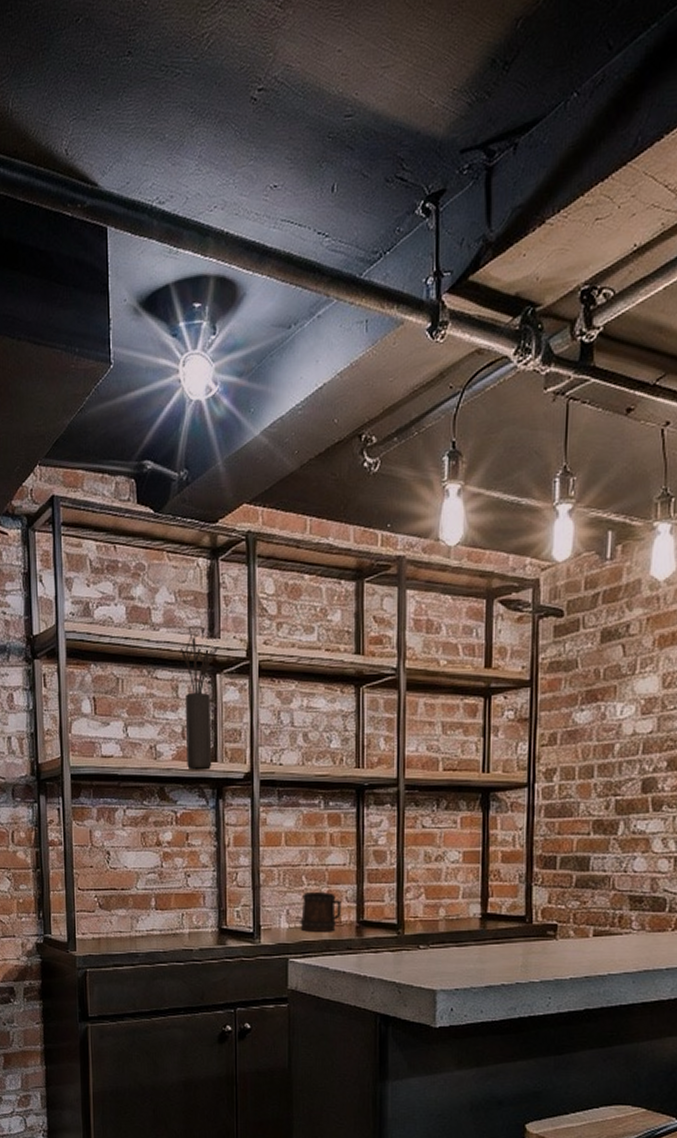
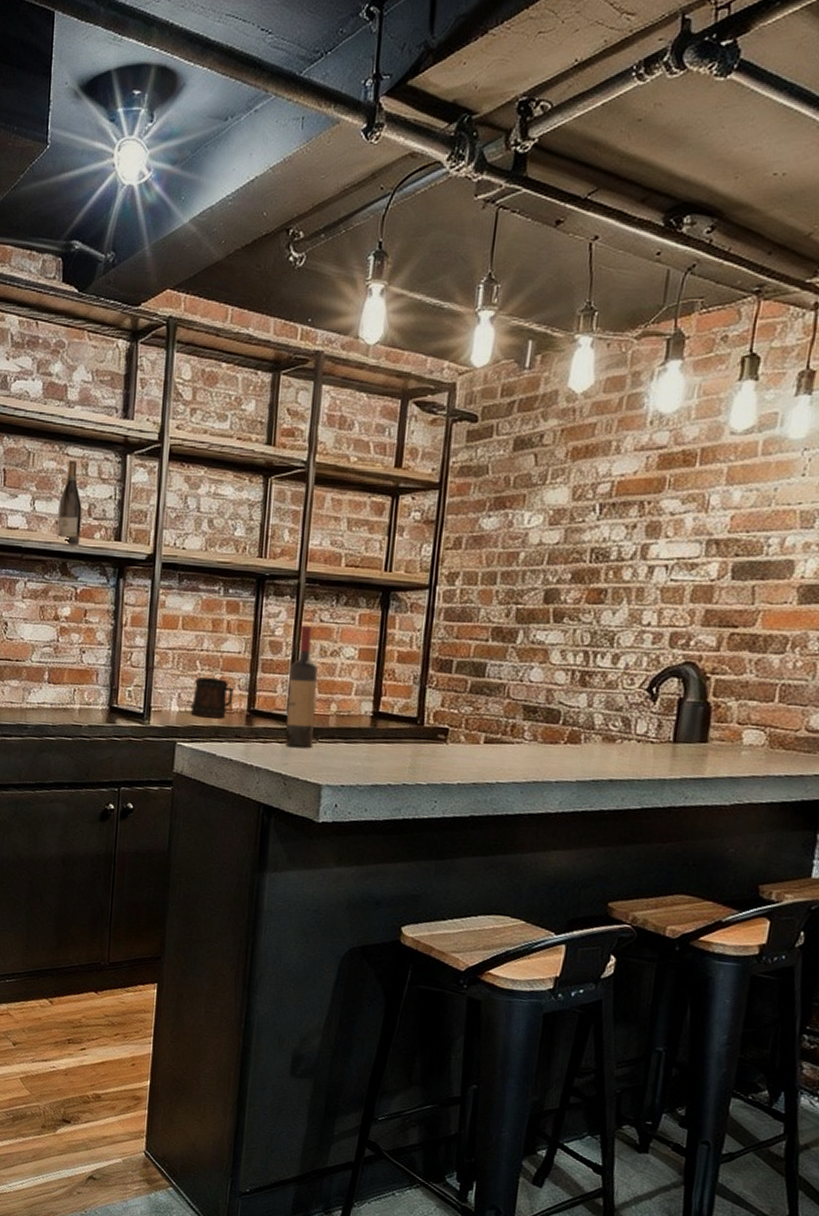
wine bottle: none [152,683,176,770] -> present [57,459,82,546]
vase: present [181,626,222,771] -> none [91,406,136,549]
wine bottle: none [396,832,425,955] -> present [285,625,319,749]

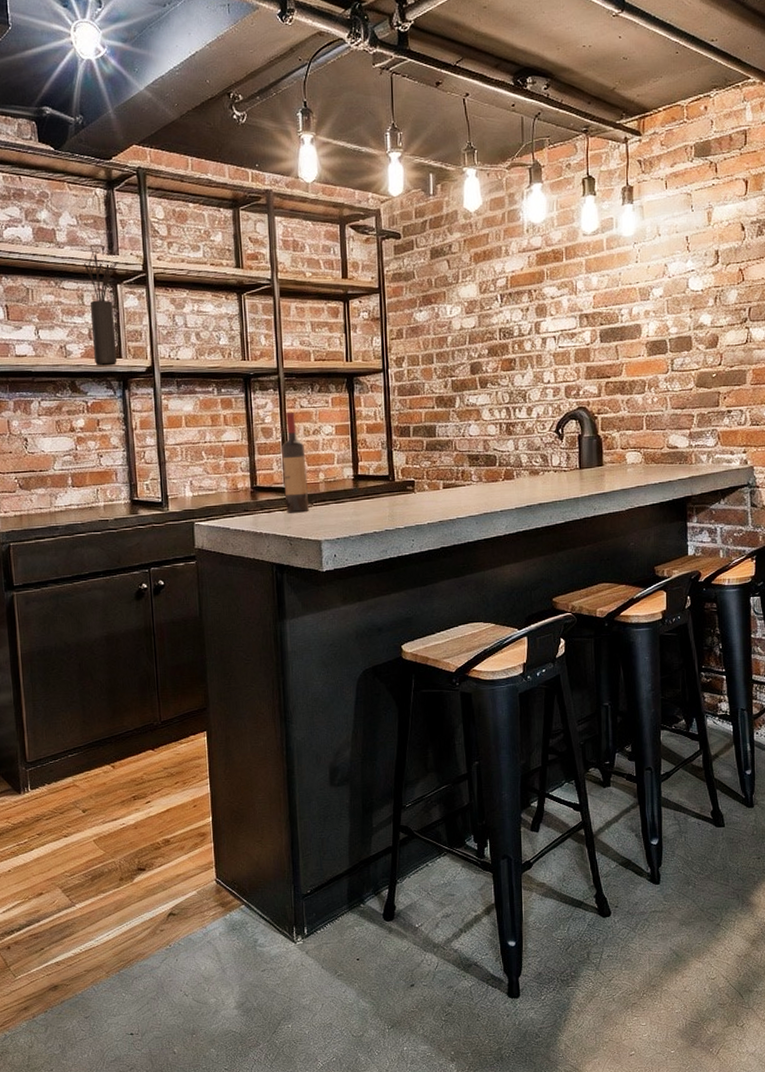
wine bottle: present [57,459,82,546] -> none [61,292,85,366]
vase: none [91,406,136,549] -> present [84,245,120,366]
beer mug: present [190,677,234,720] -> none [202,464,238,499]

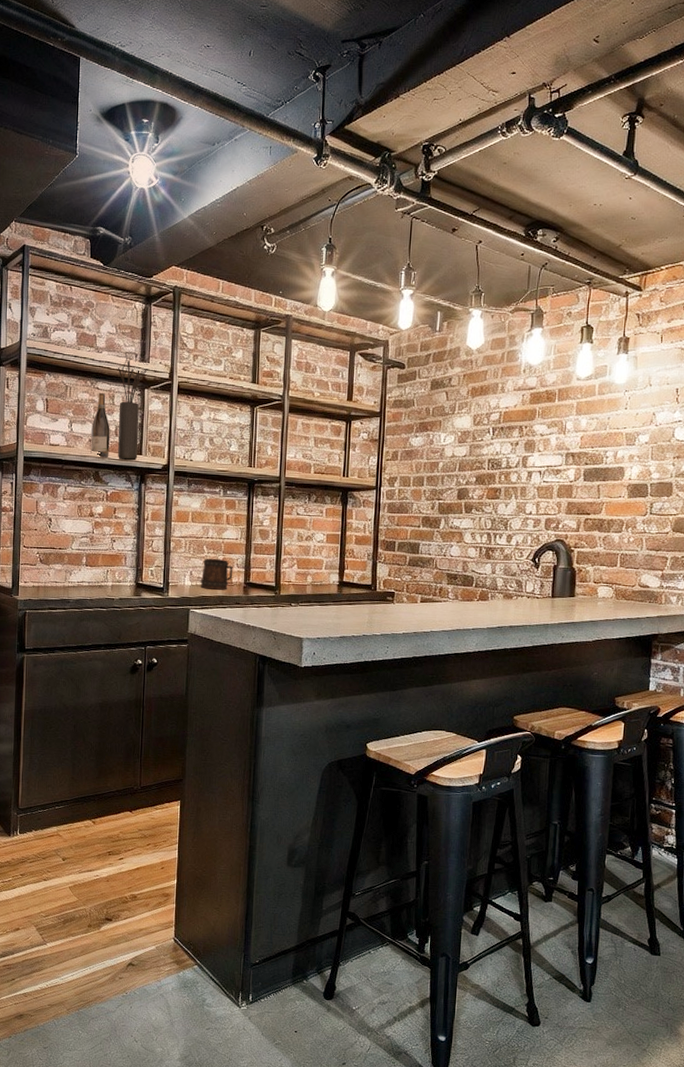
wine bottle: none [61,292,85,366] -> present [90,392,110,458]
beer mug: none [202,464,238,499] -> present [200,558,233,591]
wine bottle: present [282,411,310,513] -> none [274,517,297,611]

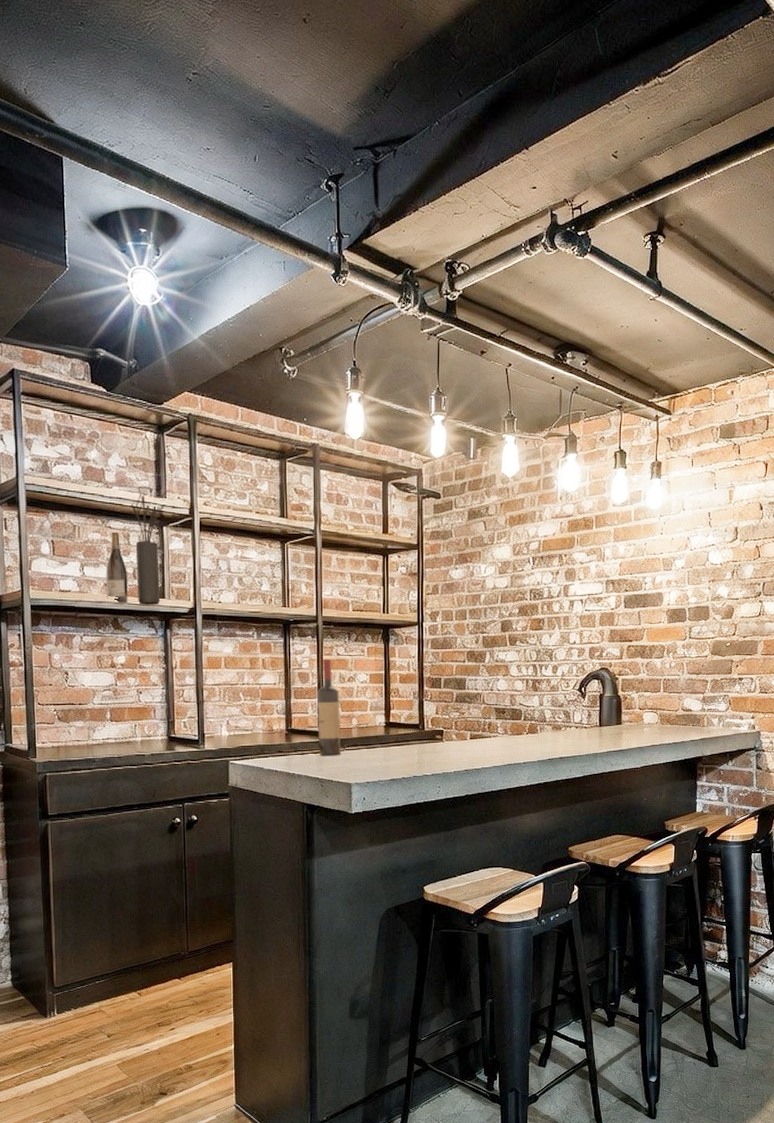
beer mug: present [200,558,233,591] -> none [238,706,273,740]
wine bottle: none [274,517,297,611] -> present [317,658,342,756]

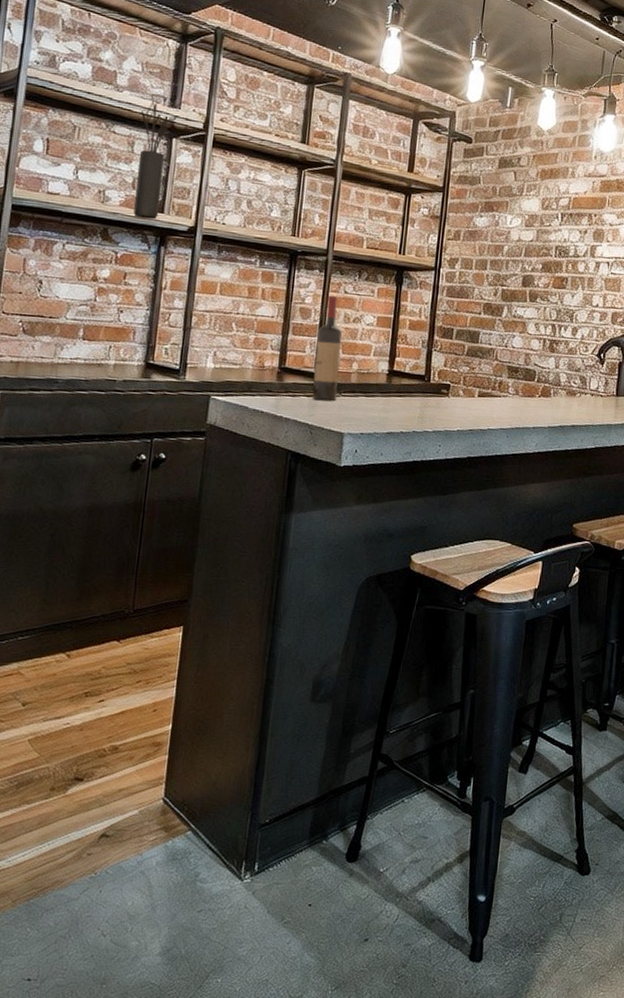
wine bottle: present [106,531,128,604] -> none [99,137,127,214]

